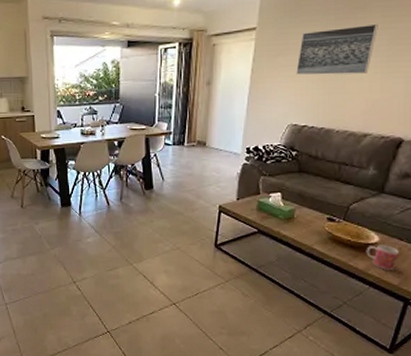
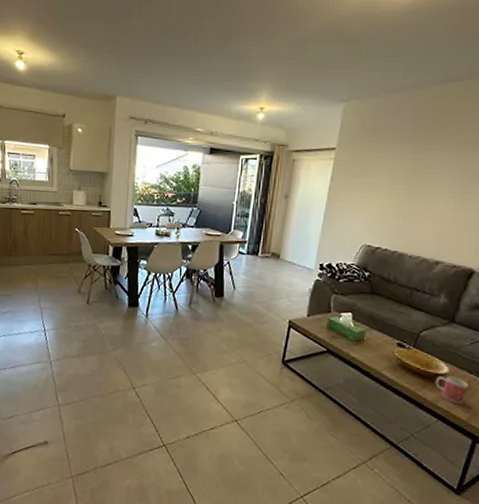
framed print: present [296,23,378,75] -> none [372,155,452,202]

